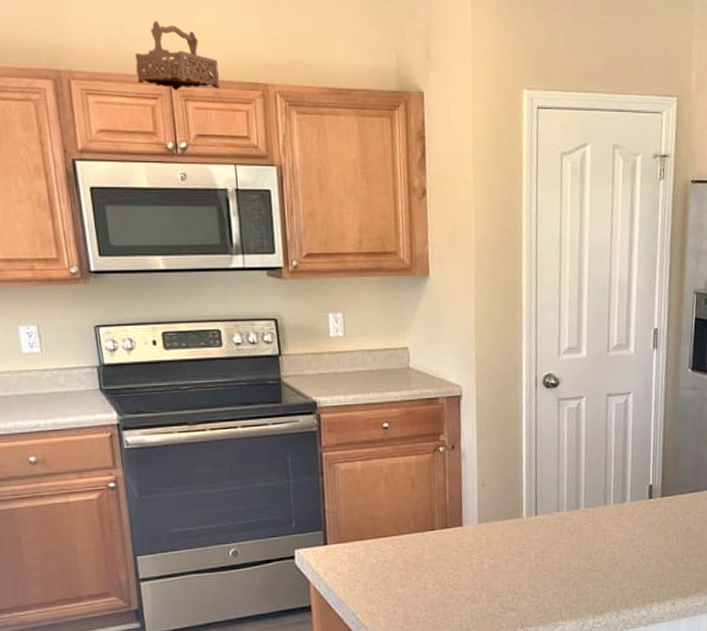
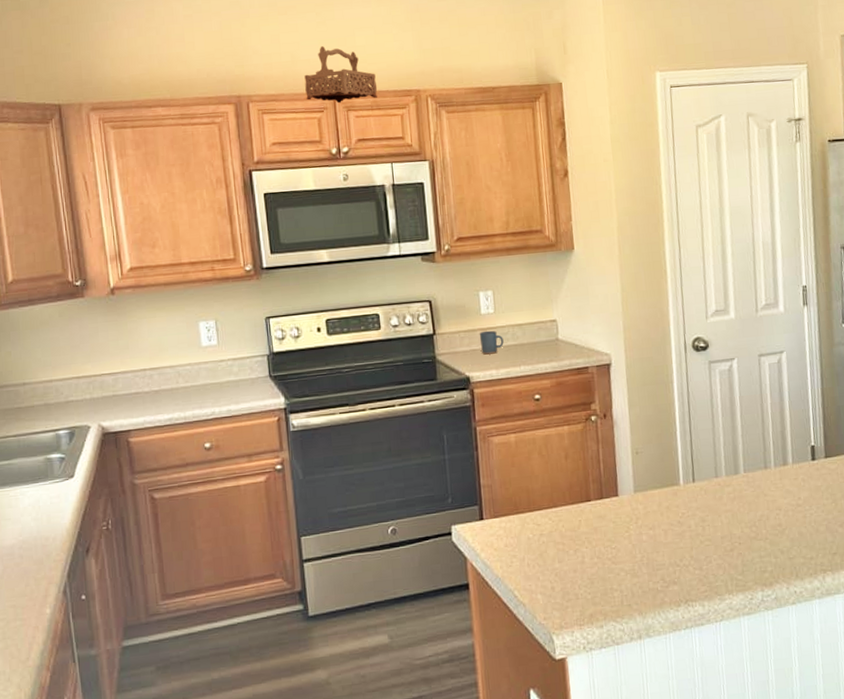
mug: none [327,354,353,379] -> present [479,330,504,355]

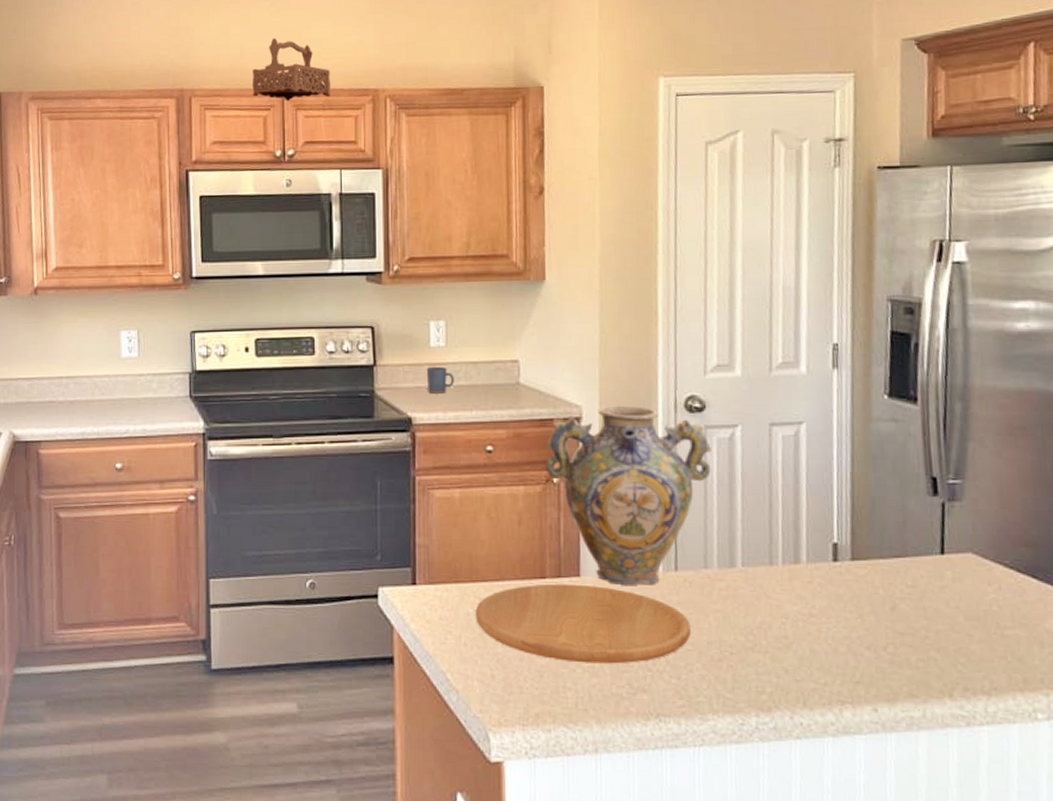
cutting board: none [534,502,708,568] -> present [475,583,691,664]
ceramic jug: none [583,350,716,499] -> present [545,406,711,585]

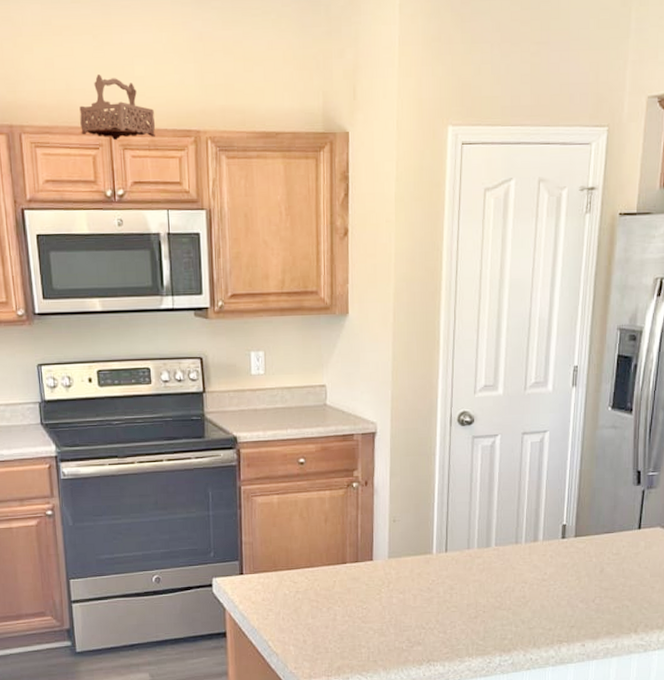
mug: present [426,366,454,394] -> none [248,391,272,416]
cutting board: present [475,583,691,664] -> none [291,566,455,627]
ceramic jug: present [545,406,711,585] -> none [347,422,477,565]

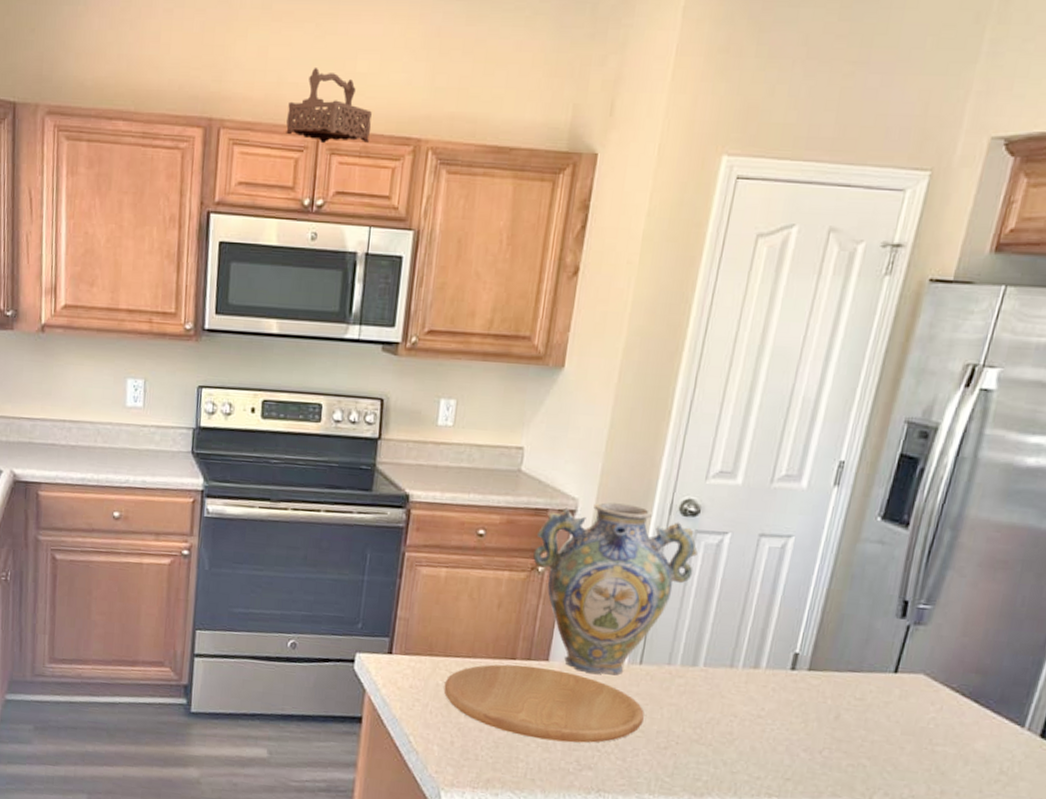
cutting board: none [291,566,455,627] -> present [444,664,645,743]
ceramic jug: none [347,422,477,565] -> present [533,502,698,675]

